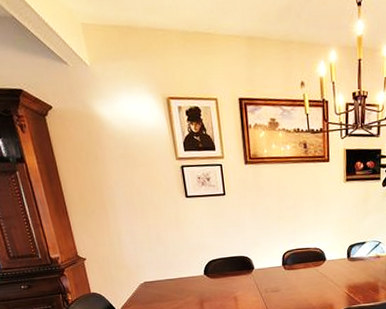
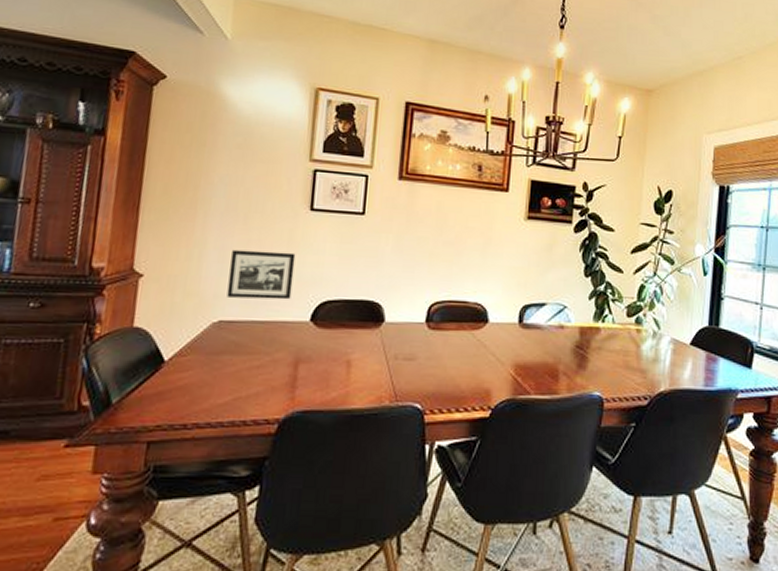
picture frame: none [139,230,188,266] -> present [227,249,296,300]

